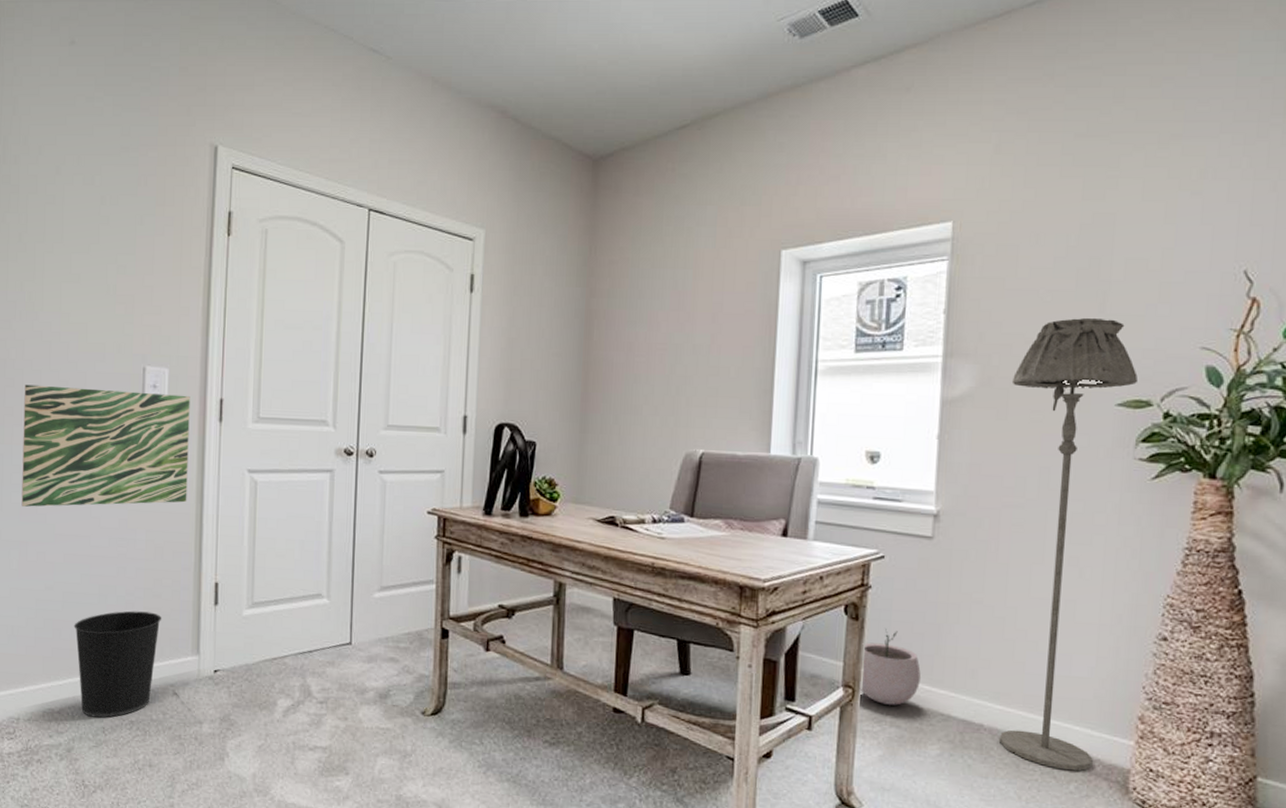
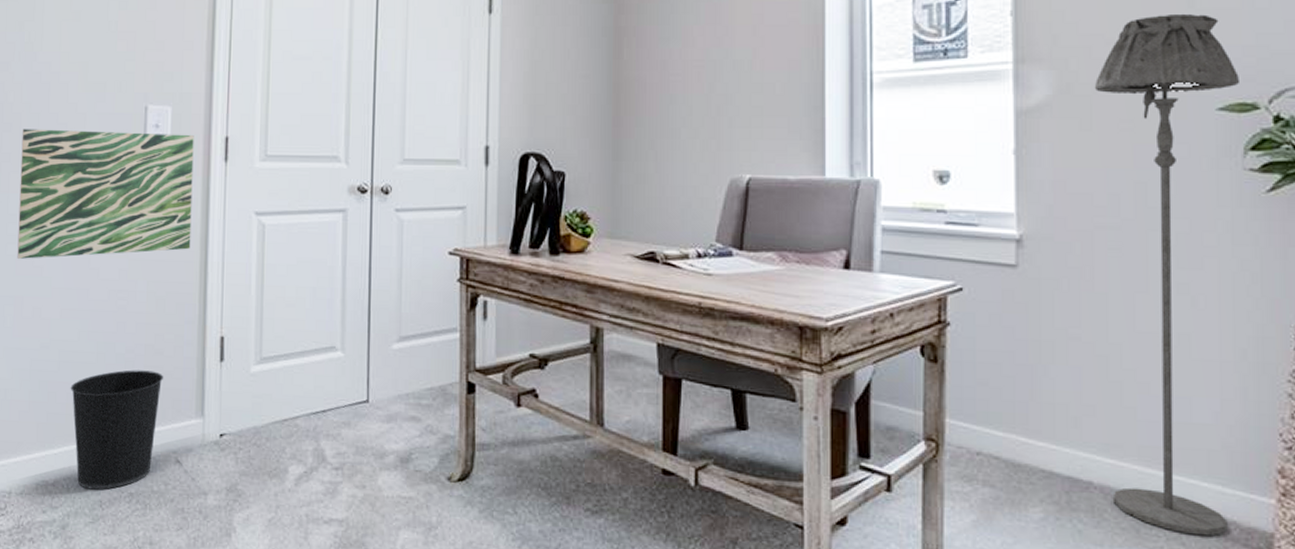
plant pot: present [859,629,921,705] -> none [944,372,1014,461]

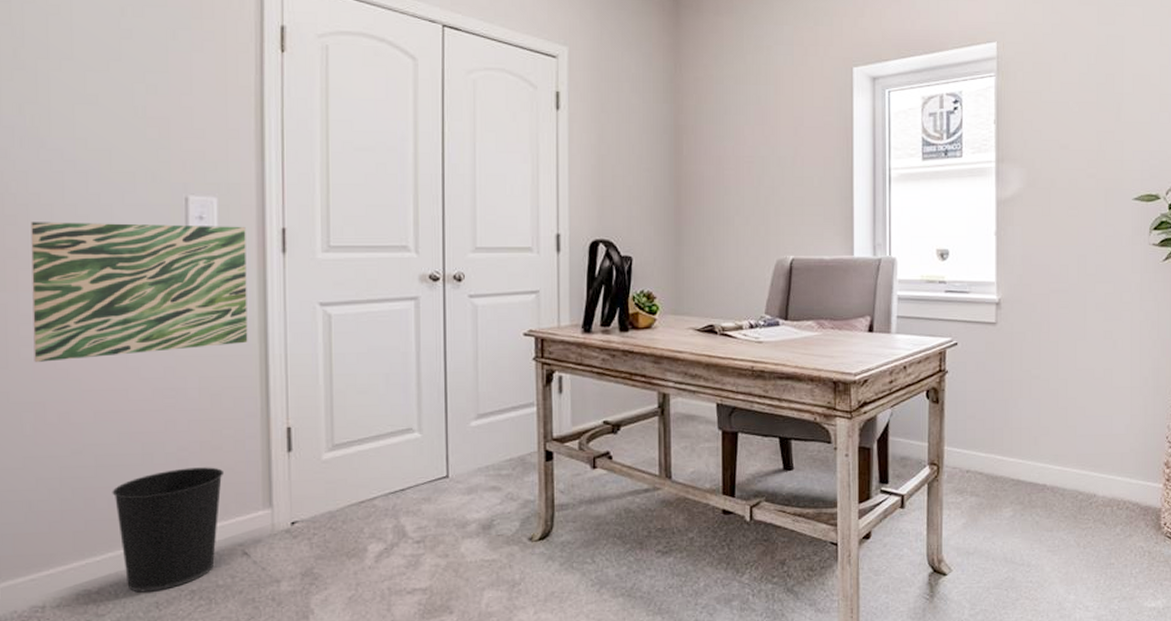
floor lamp: present [1094,13,1241,536] -> none [1052,125,1149,516]

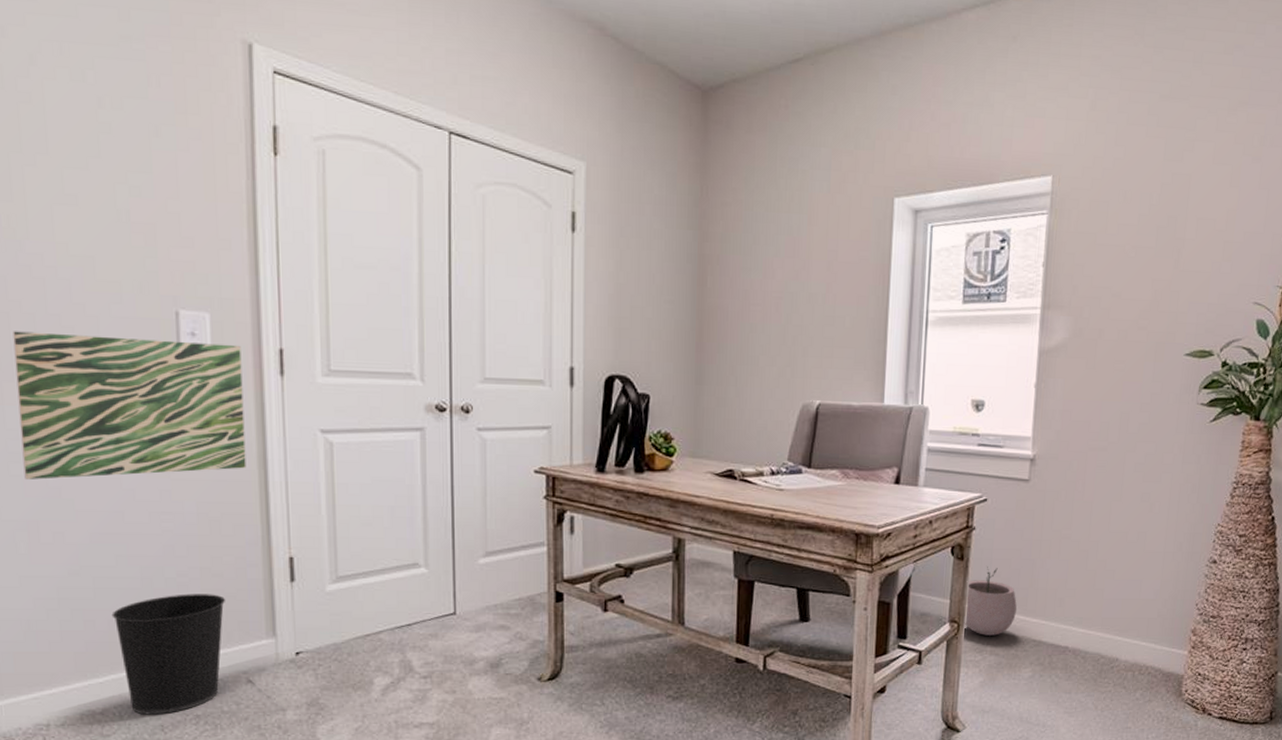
plant pot: none [943,409,993,477] -> present [964,567,1017,636]

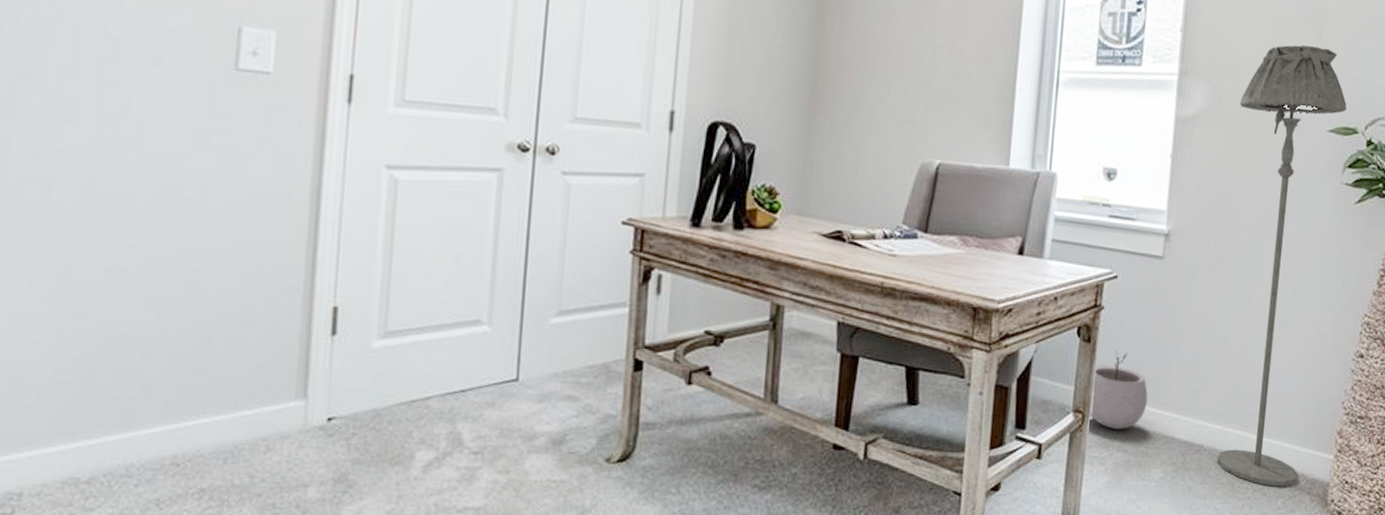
wall art: present [13,331,246,480] -> none [38,39,307,206]
wastebasket: present [111,594,226,715] -> none [116,344,254,487]
floor lamp: none [1080,273,1203,681] -> present [1216,45,1347,487]

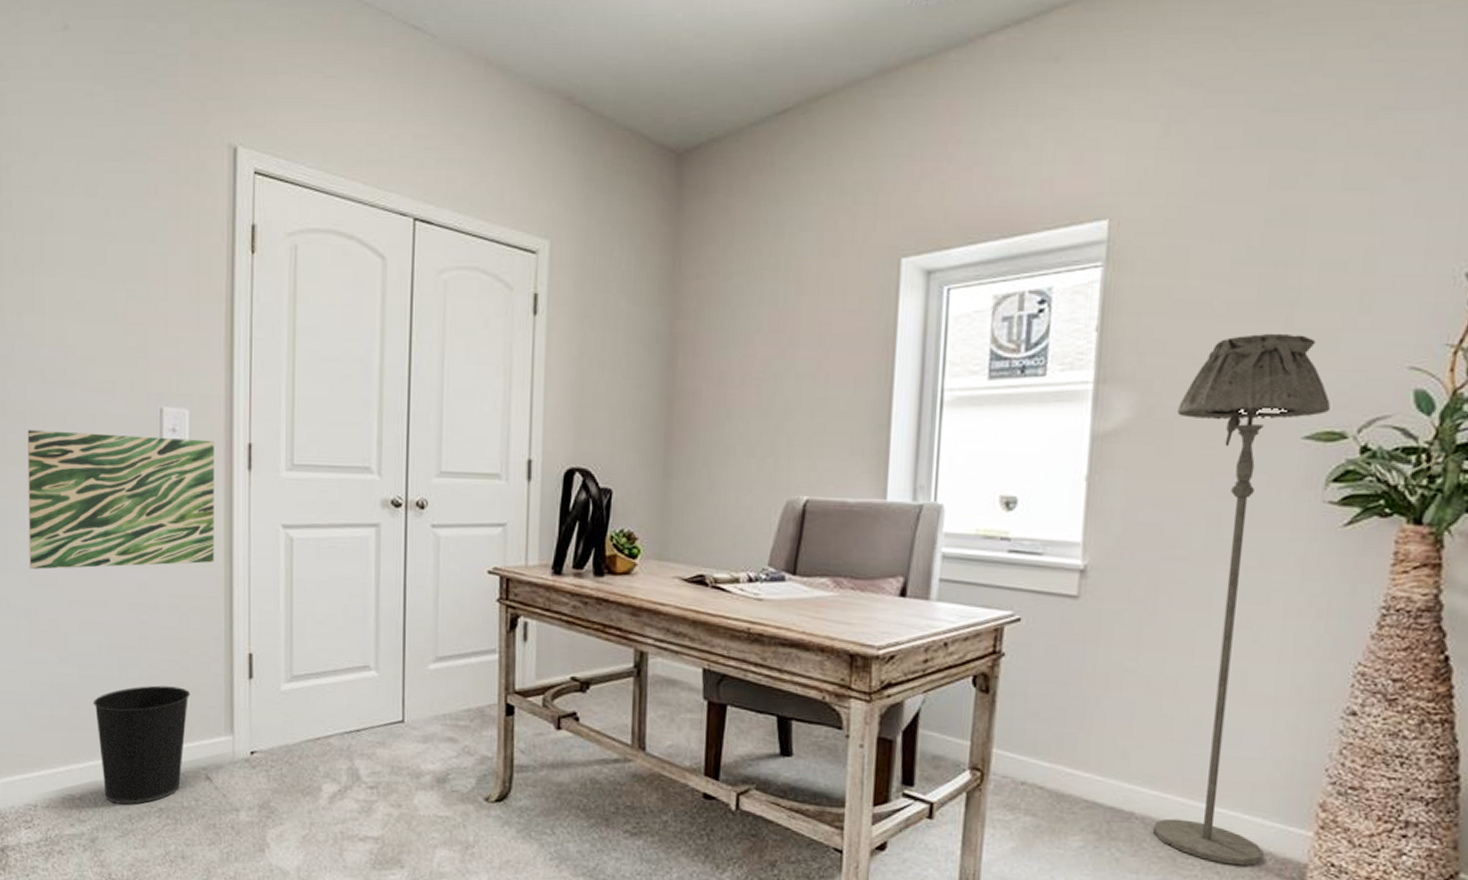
wall art: none [38,39,307,206] -> present [27,430,215,570]
wastebasket: none [116,344,254,487] -> present [93,685,191,805]
plant pot: present [1089,351,1148,429] -> none [989,703,1062,791]

